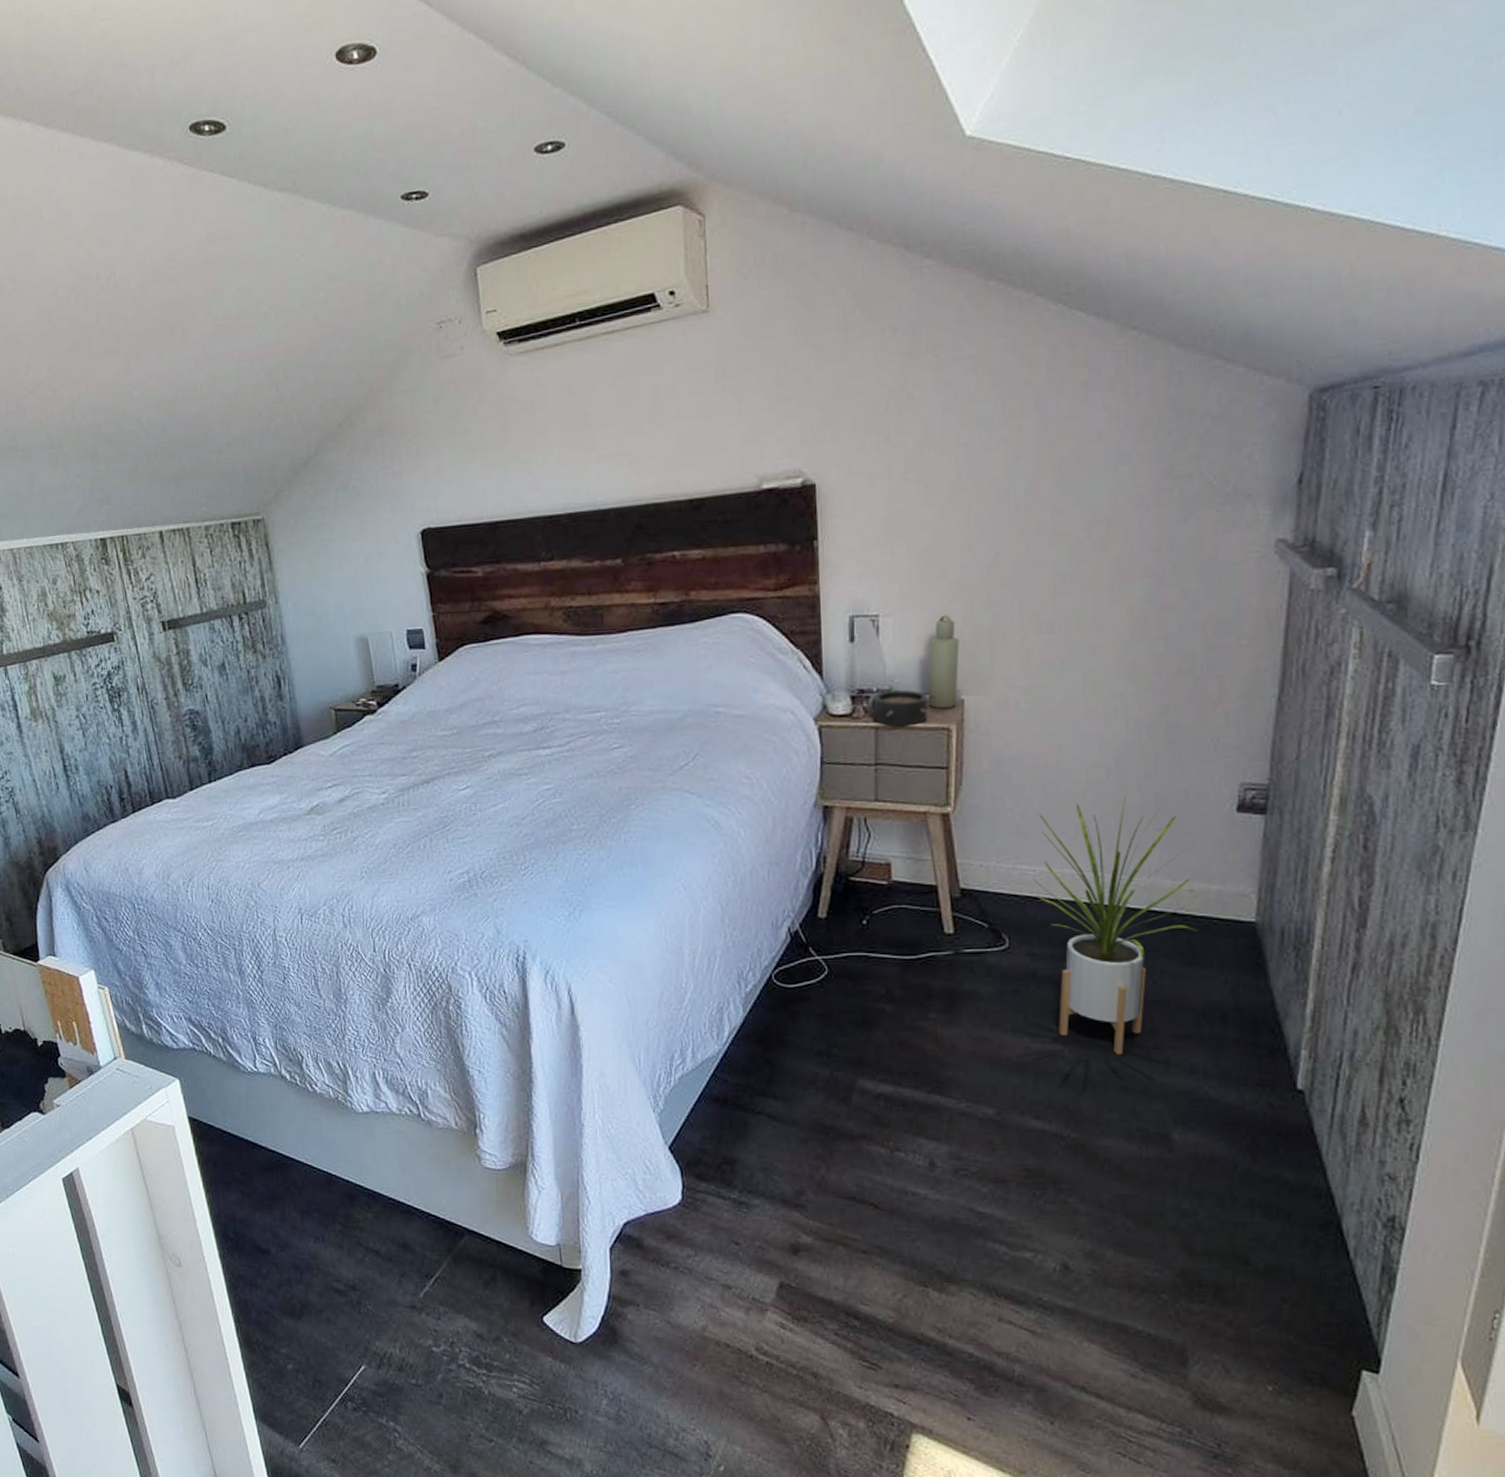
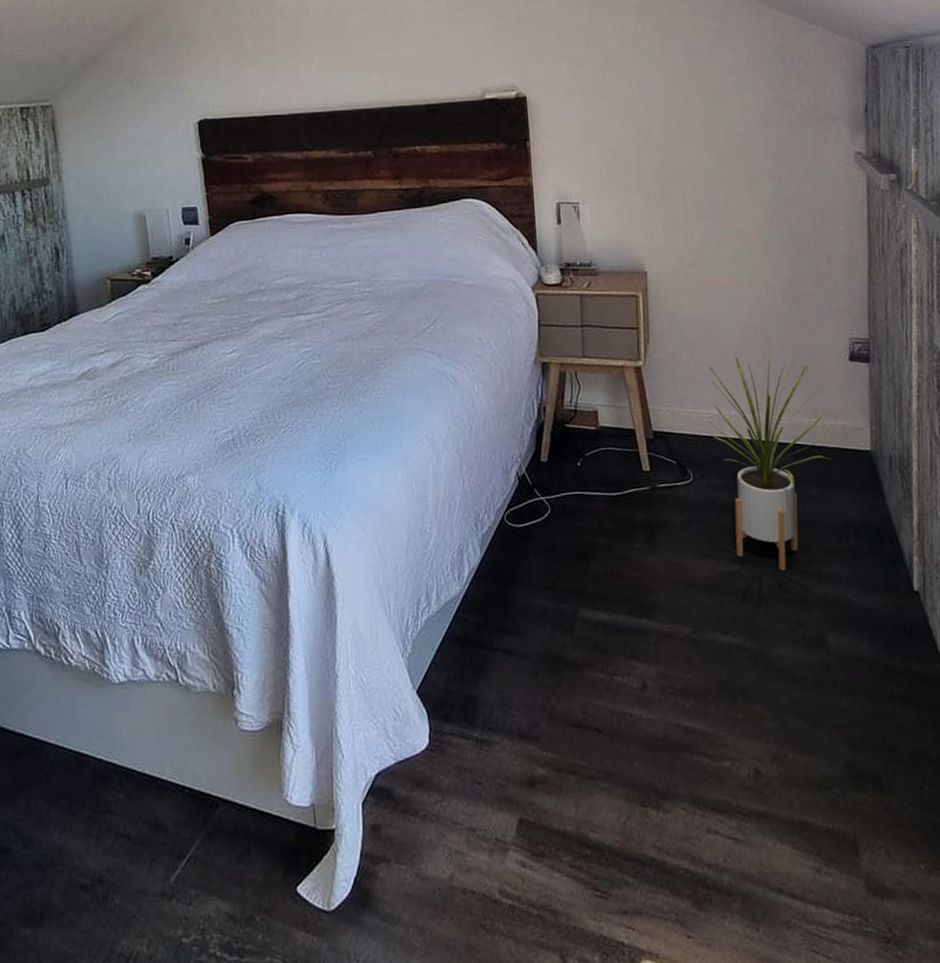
alarm clock: present [868,690,932,727] -> none [574,264,624,294]
bottle: present [927,615,960,709] -> none [618,203,642,280]

